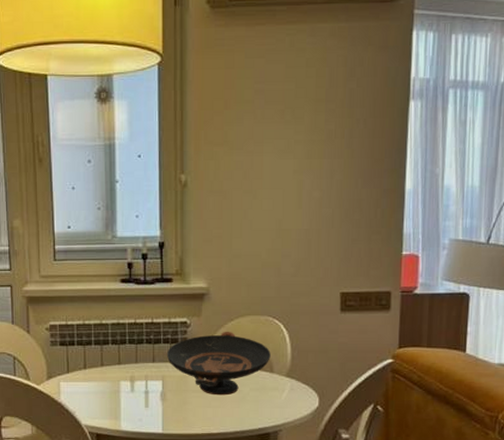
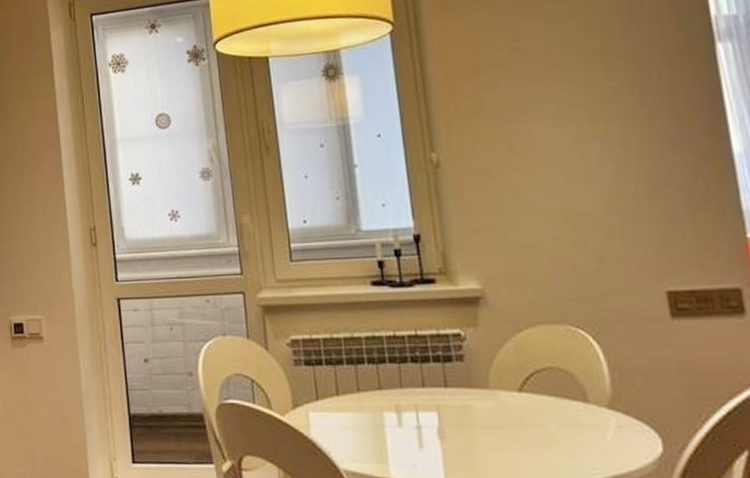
decorative bowl: present [167,332,271,396] -> none [439,347,582,434]

